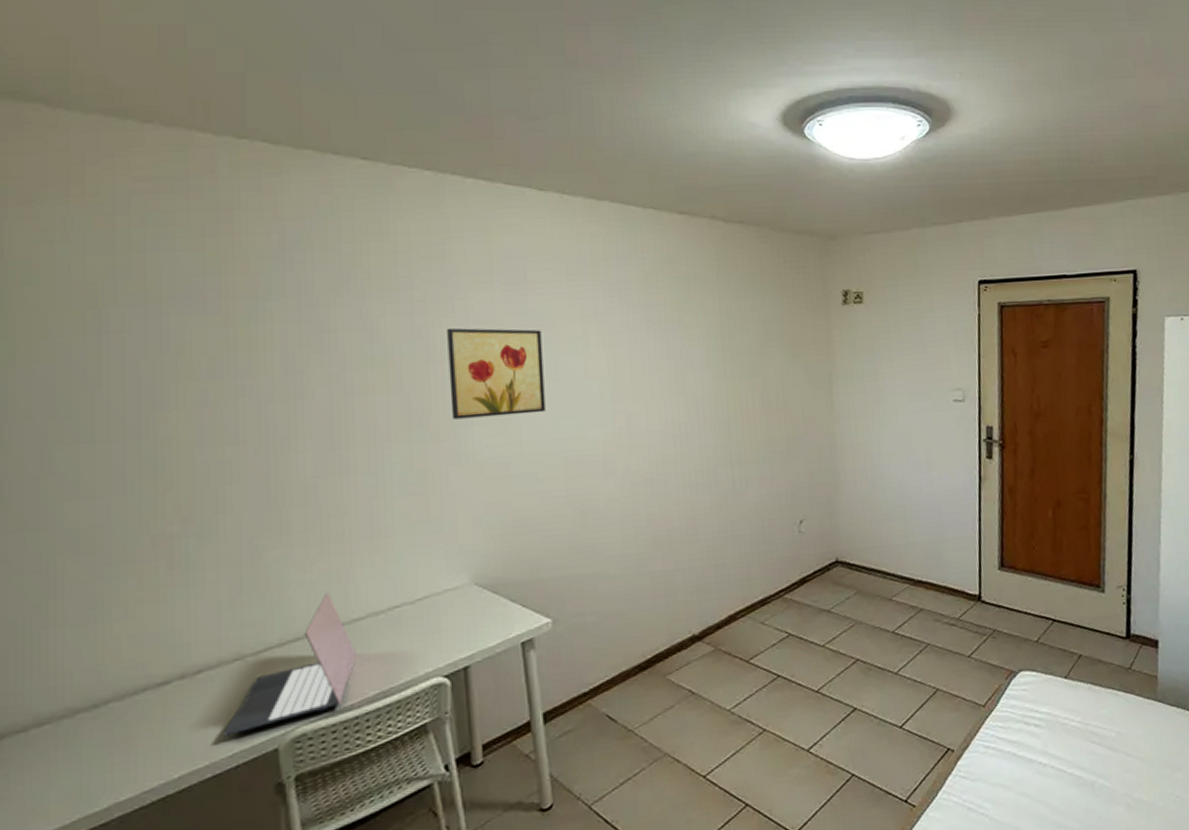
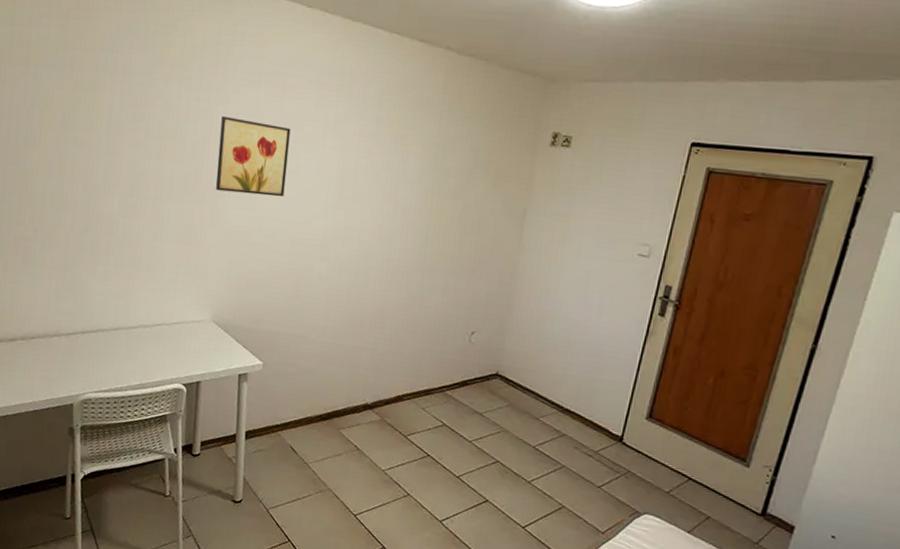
laptop: present [221,592,356,737] -> none [41,302,129,387]

